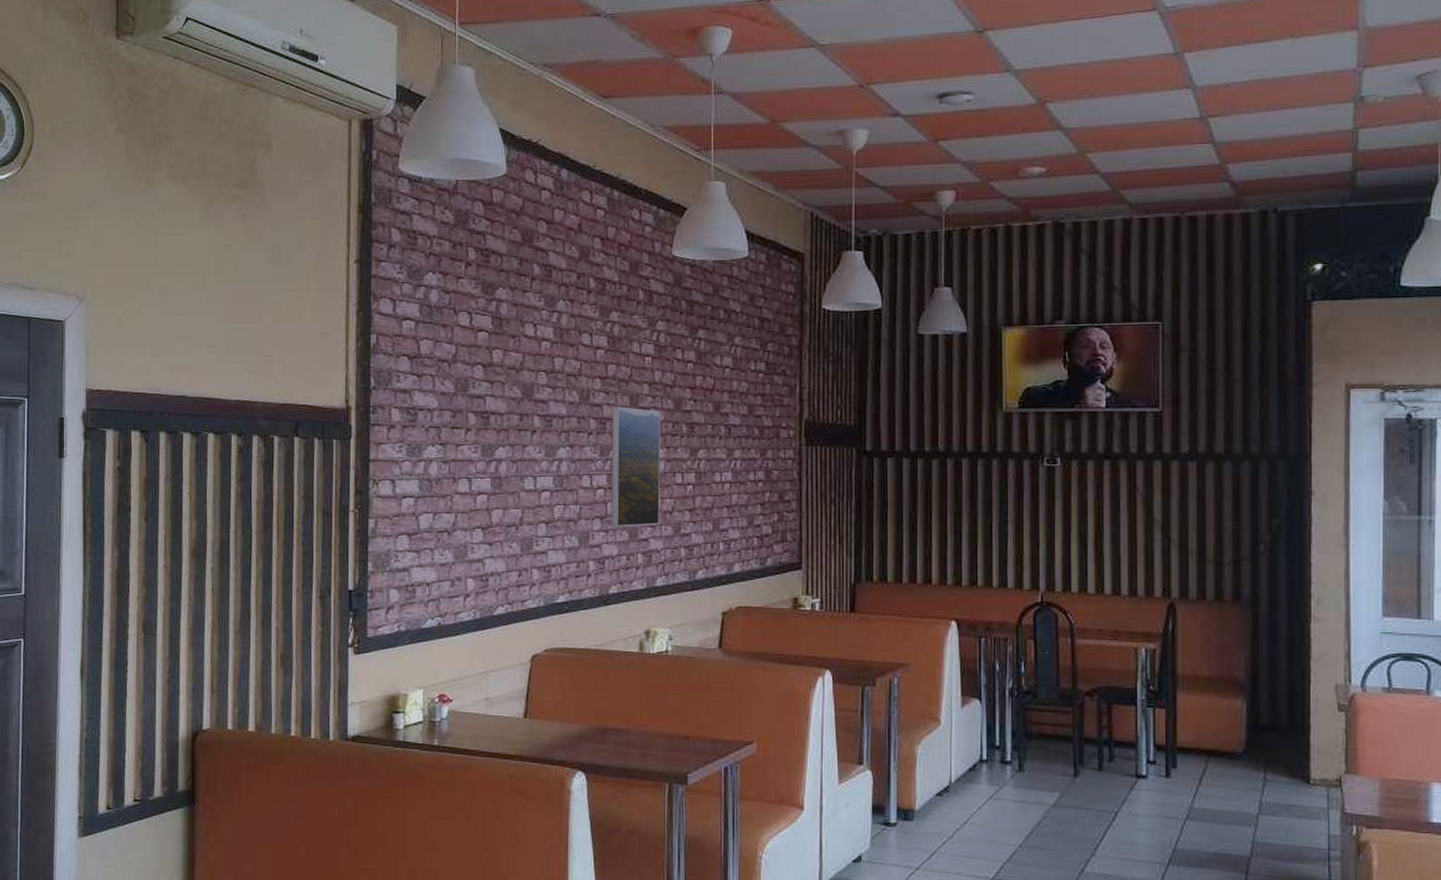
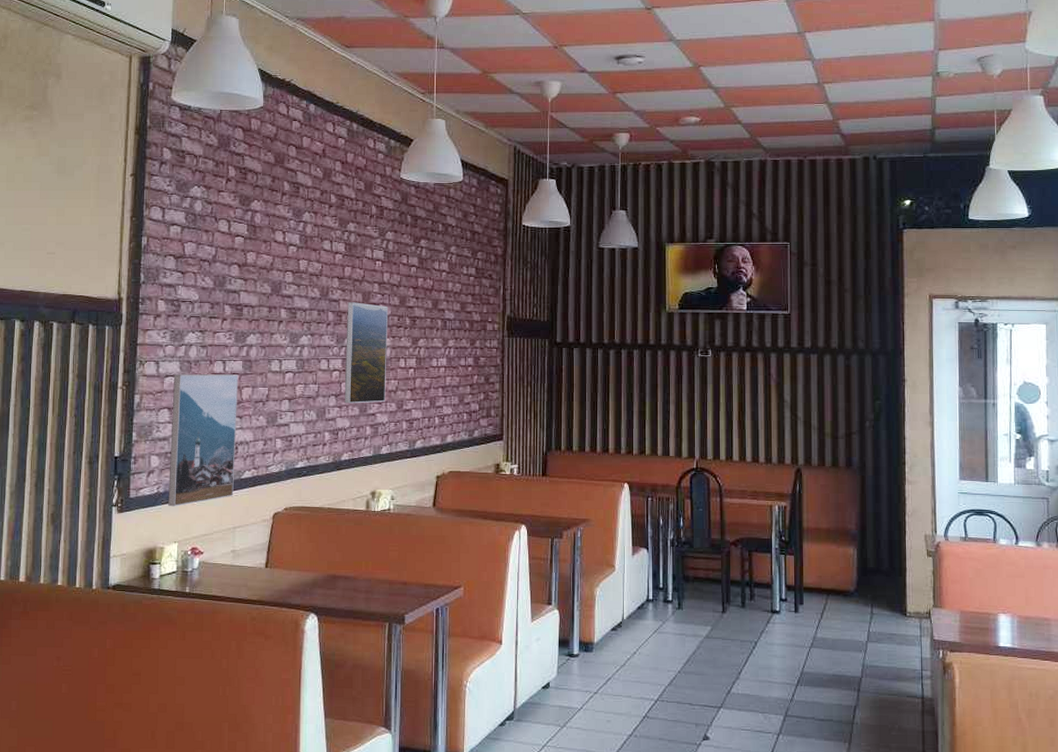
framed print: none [410,494,487,648] -> present [168,374,239,507]

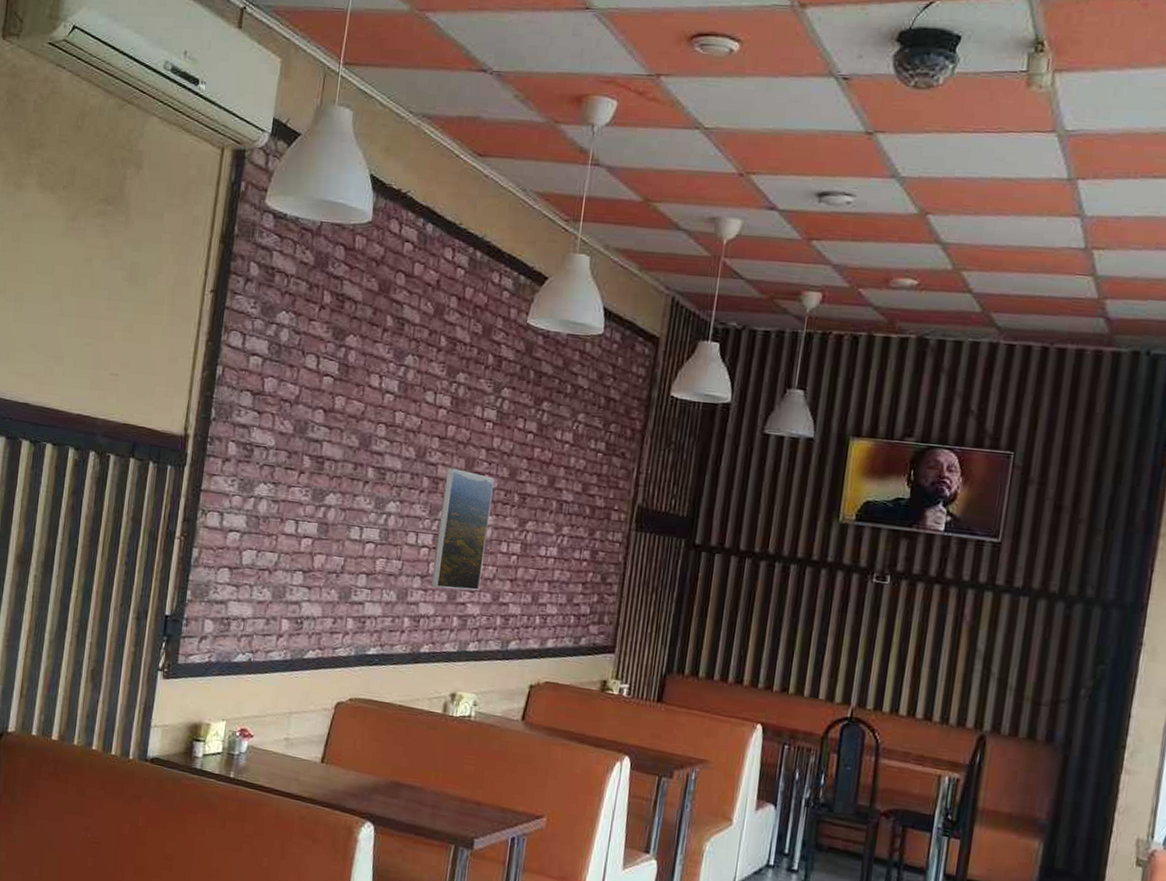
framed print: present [168,374,239,507] -> none [219,529,312,681]

